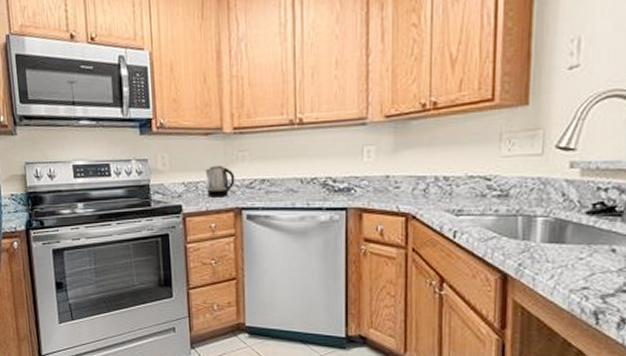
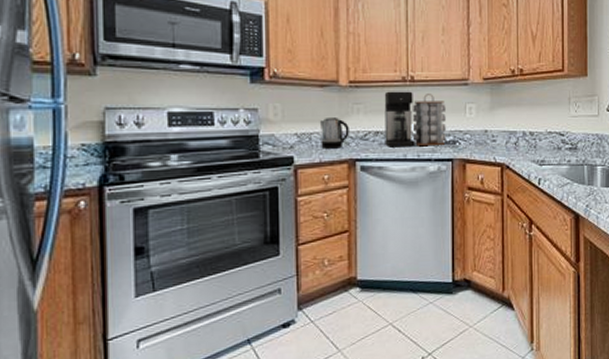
coffee maker: none [270,135,304,196] -> present [384,91,415,147]
spice rack: none [300,137,339,195] -> present [412,94,446,147]

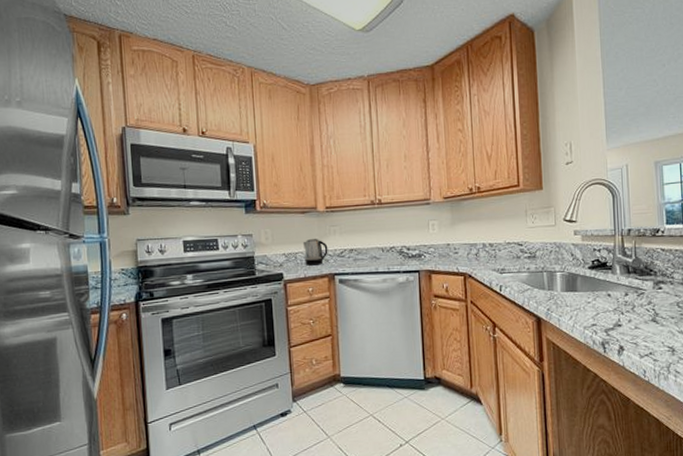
coffee maker: present [384,91,415,147] -> none [356,212,385,262]
spice rack: present [412,94,446,147] -> none [381,214,412,261]

